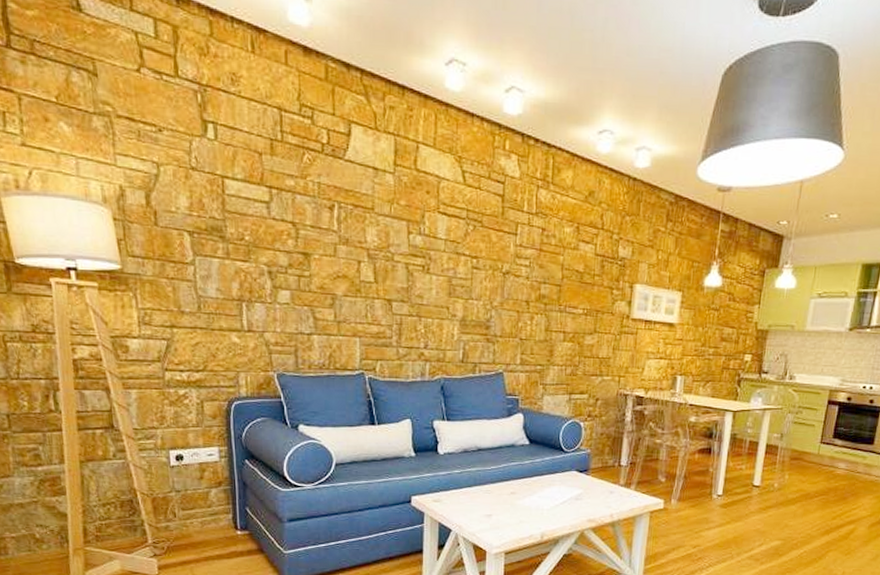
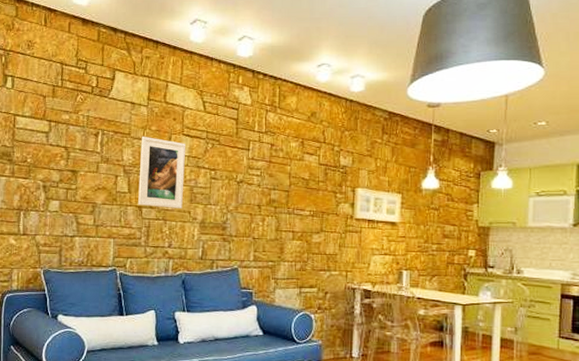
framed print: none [386,212,442,303] -> present [138,136,185,208]

